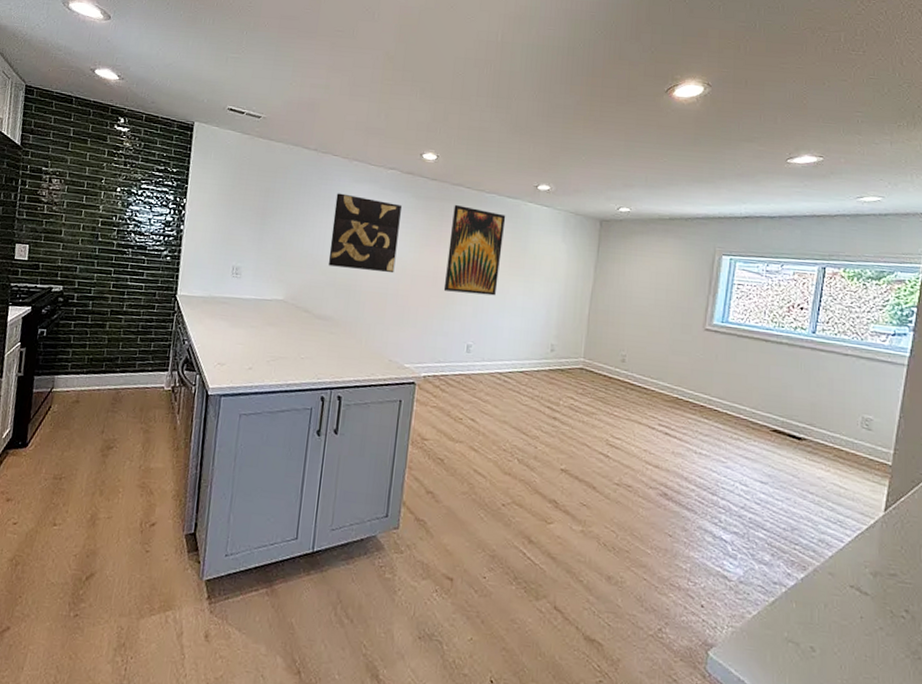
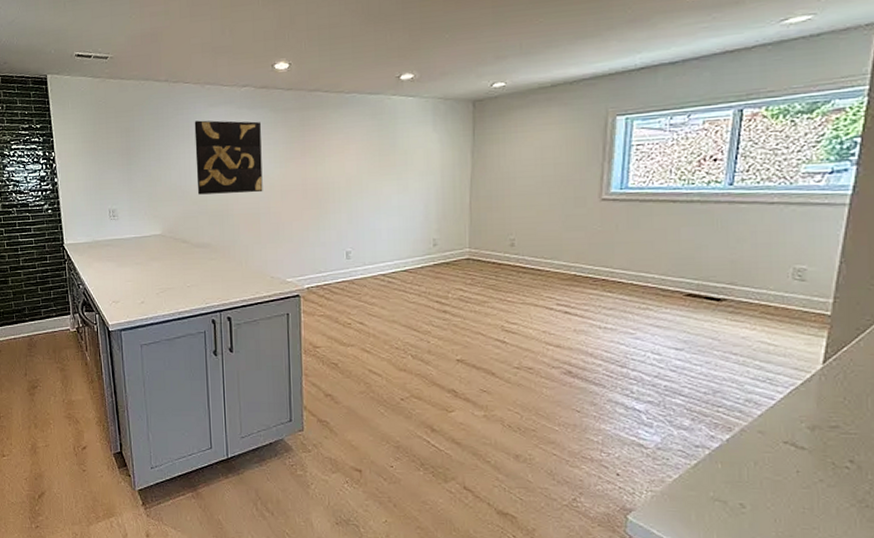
wall art: present [443,205,506,296] -> none [314,111,370,202]

